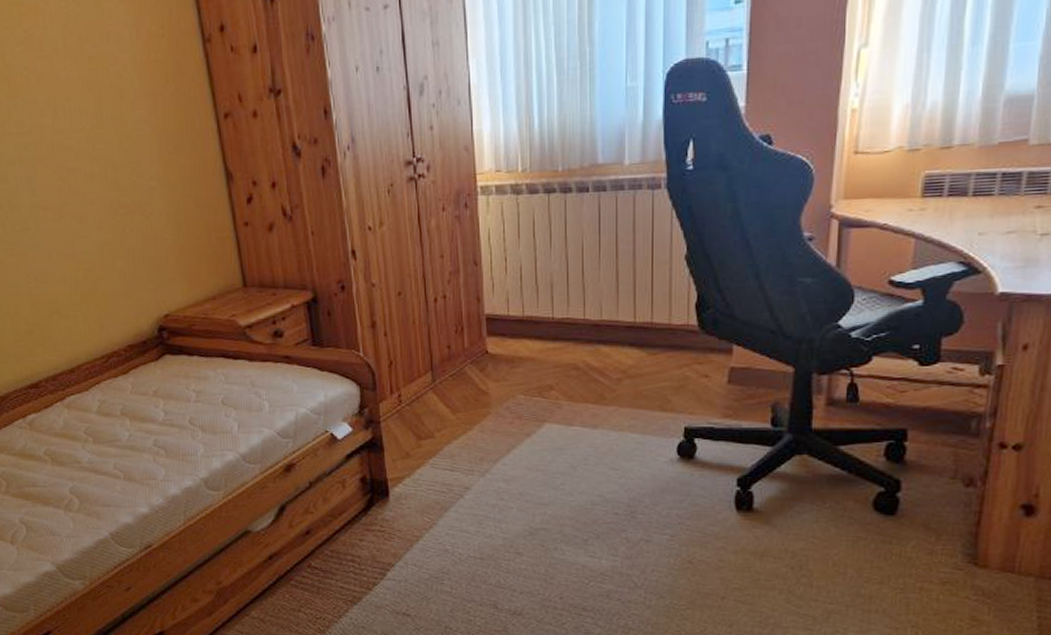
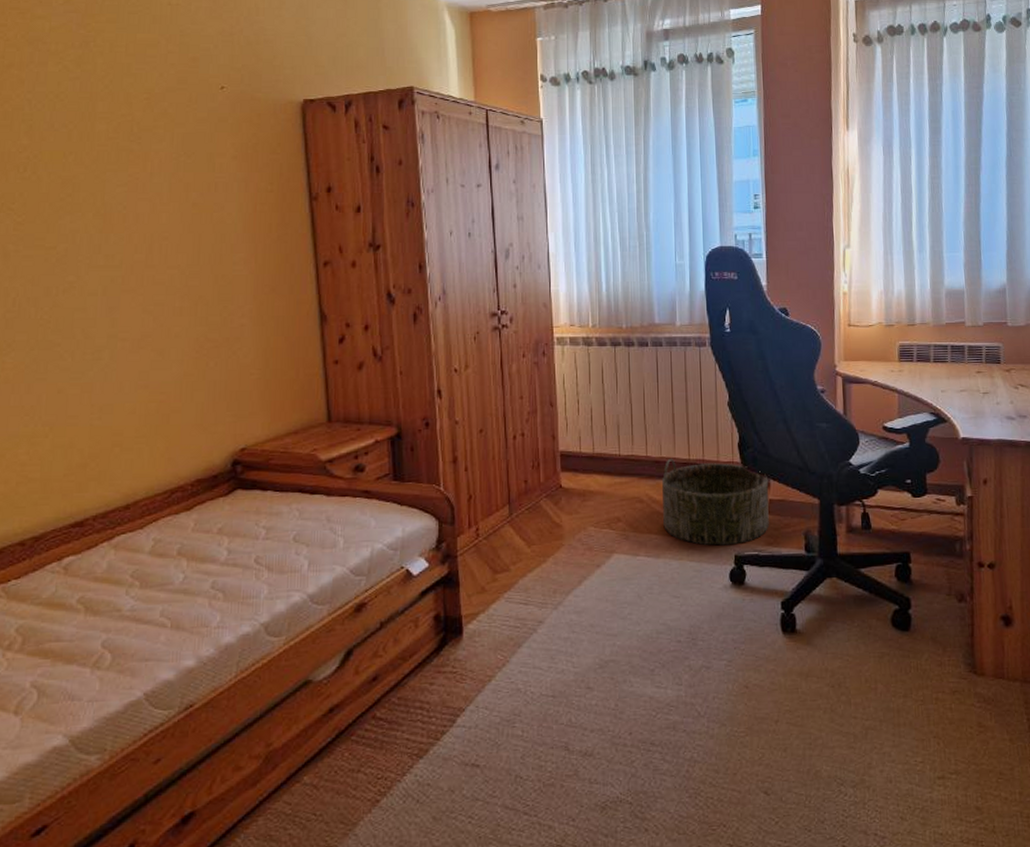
basket: none [602,321,731,417] -> present [662,458,769,546]

